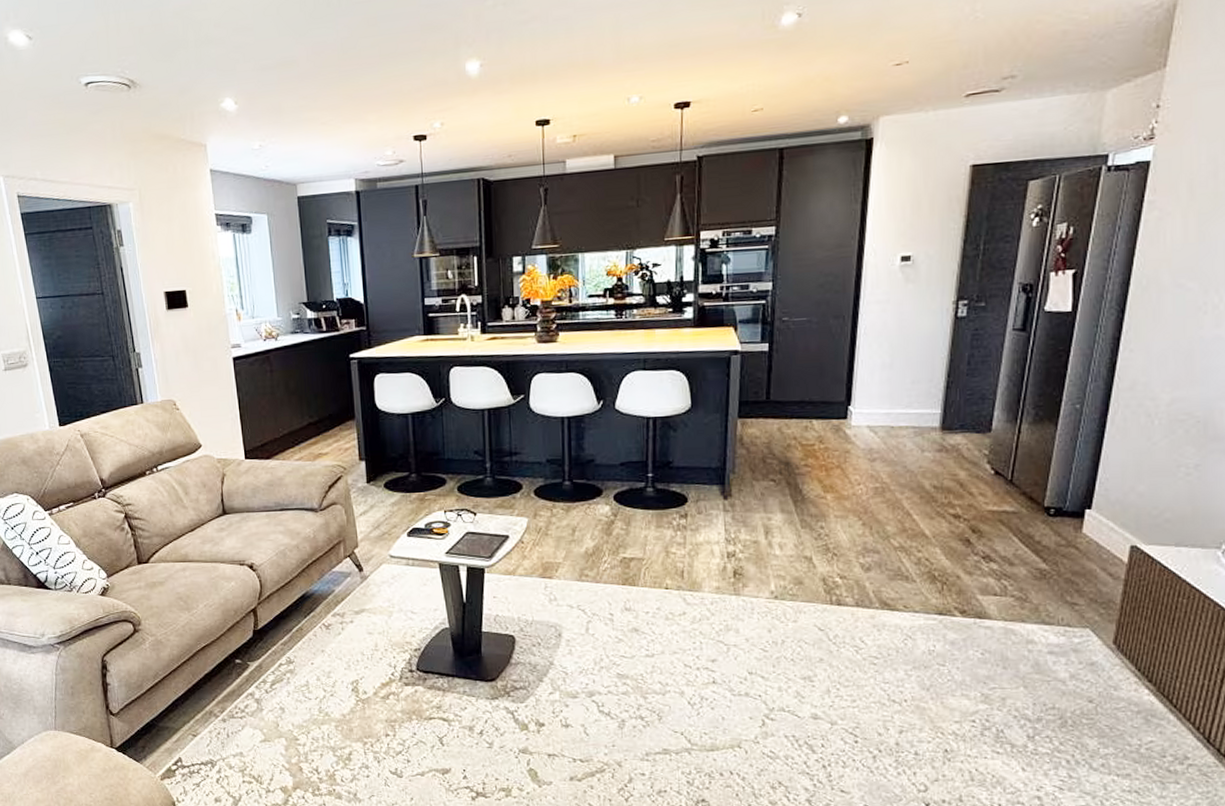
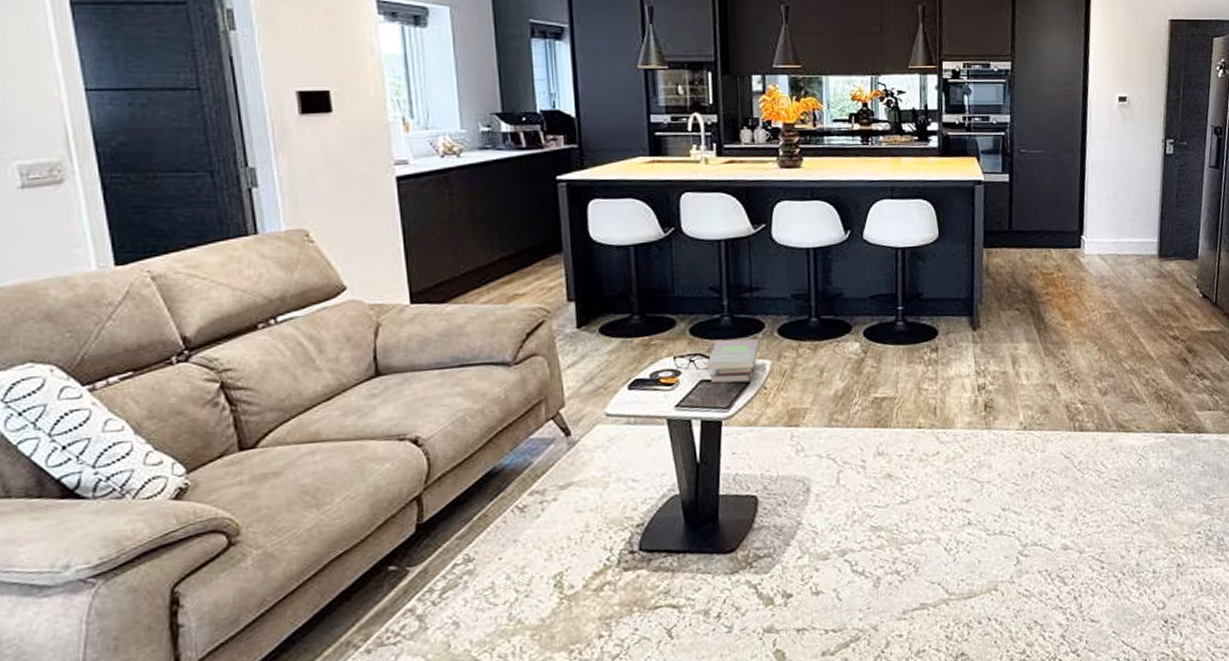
books: none [472,497,518,537] -> present [707,338,760,384]

